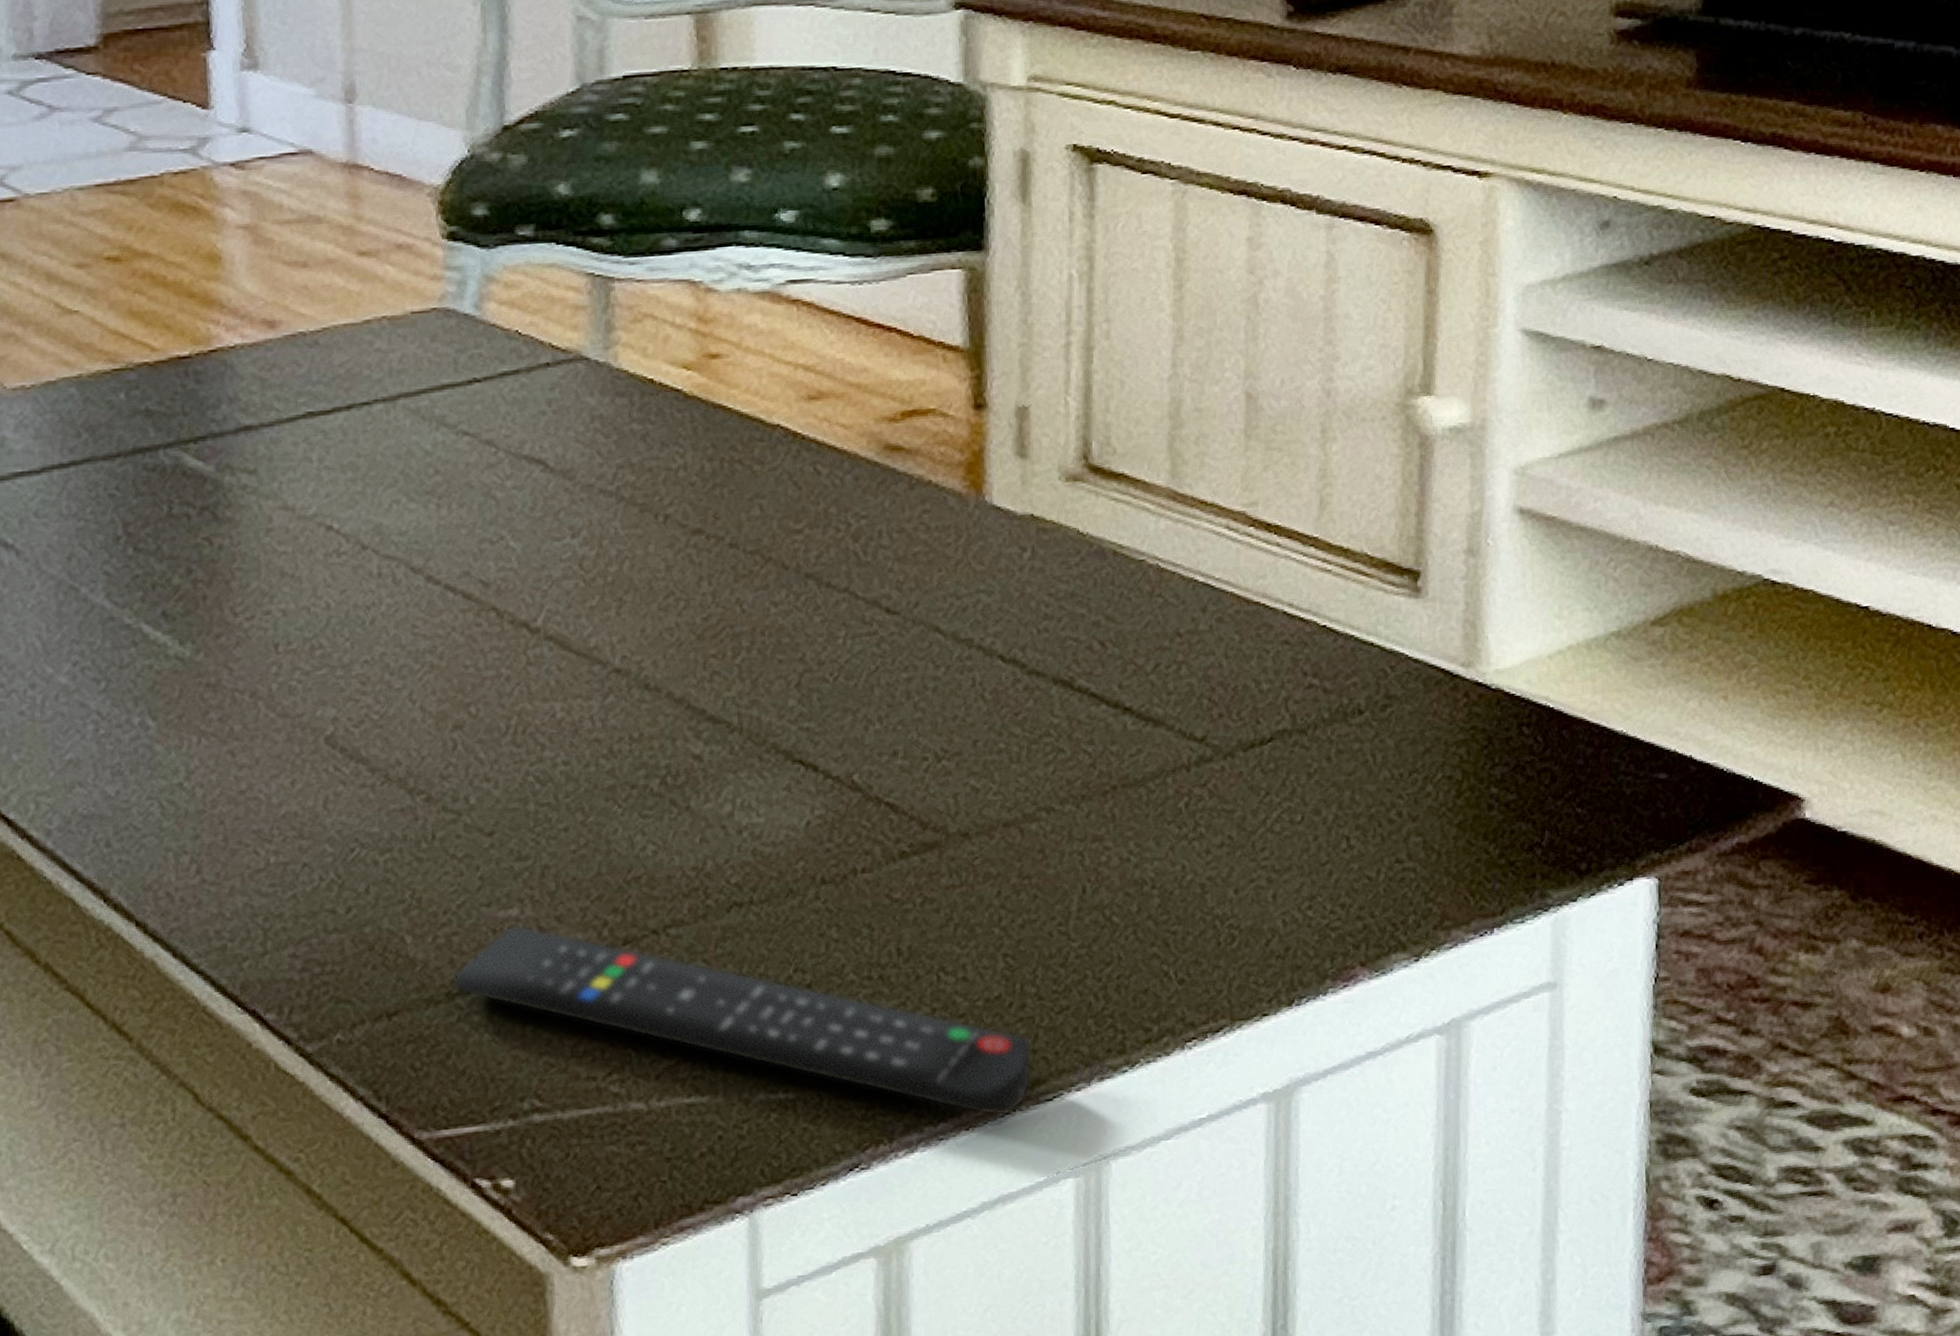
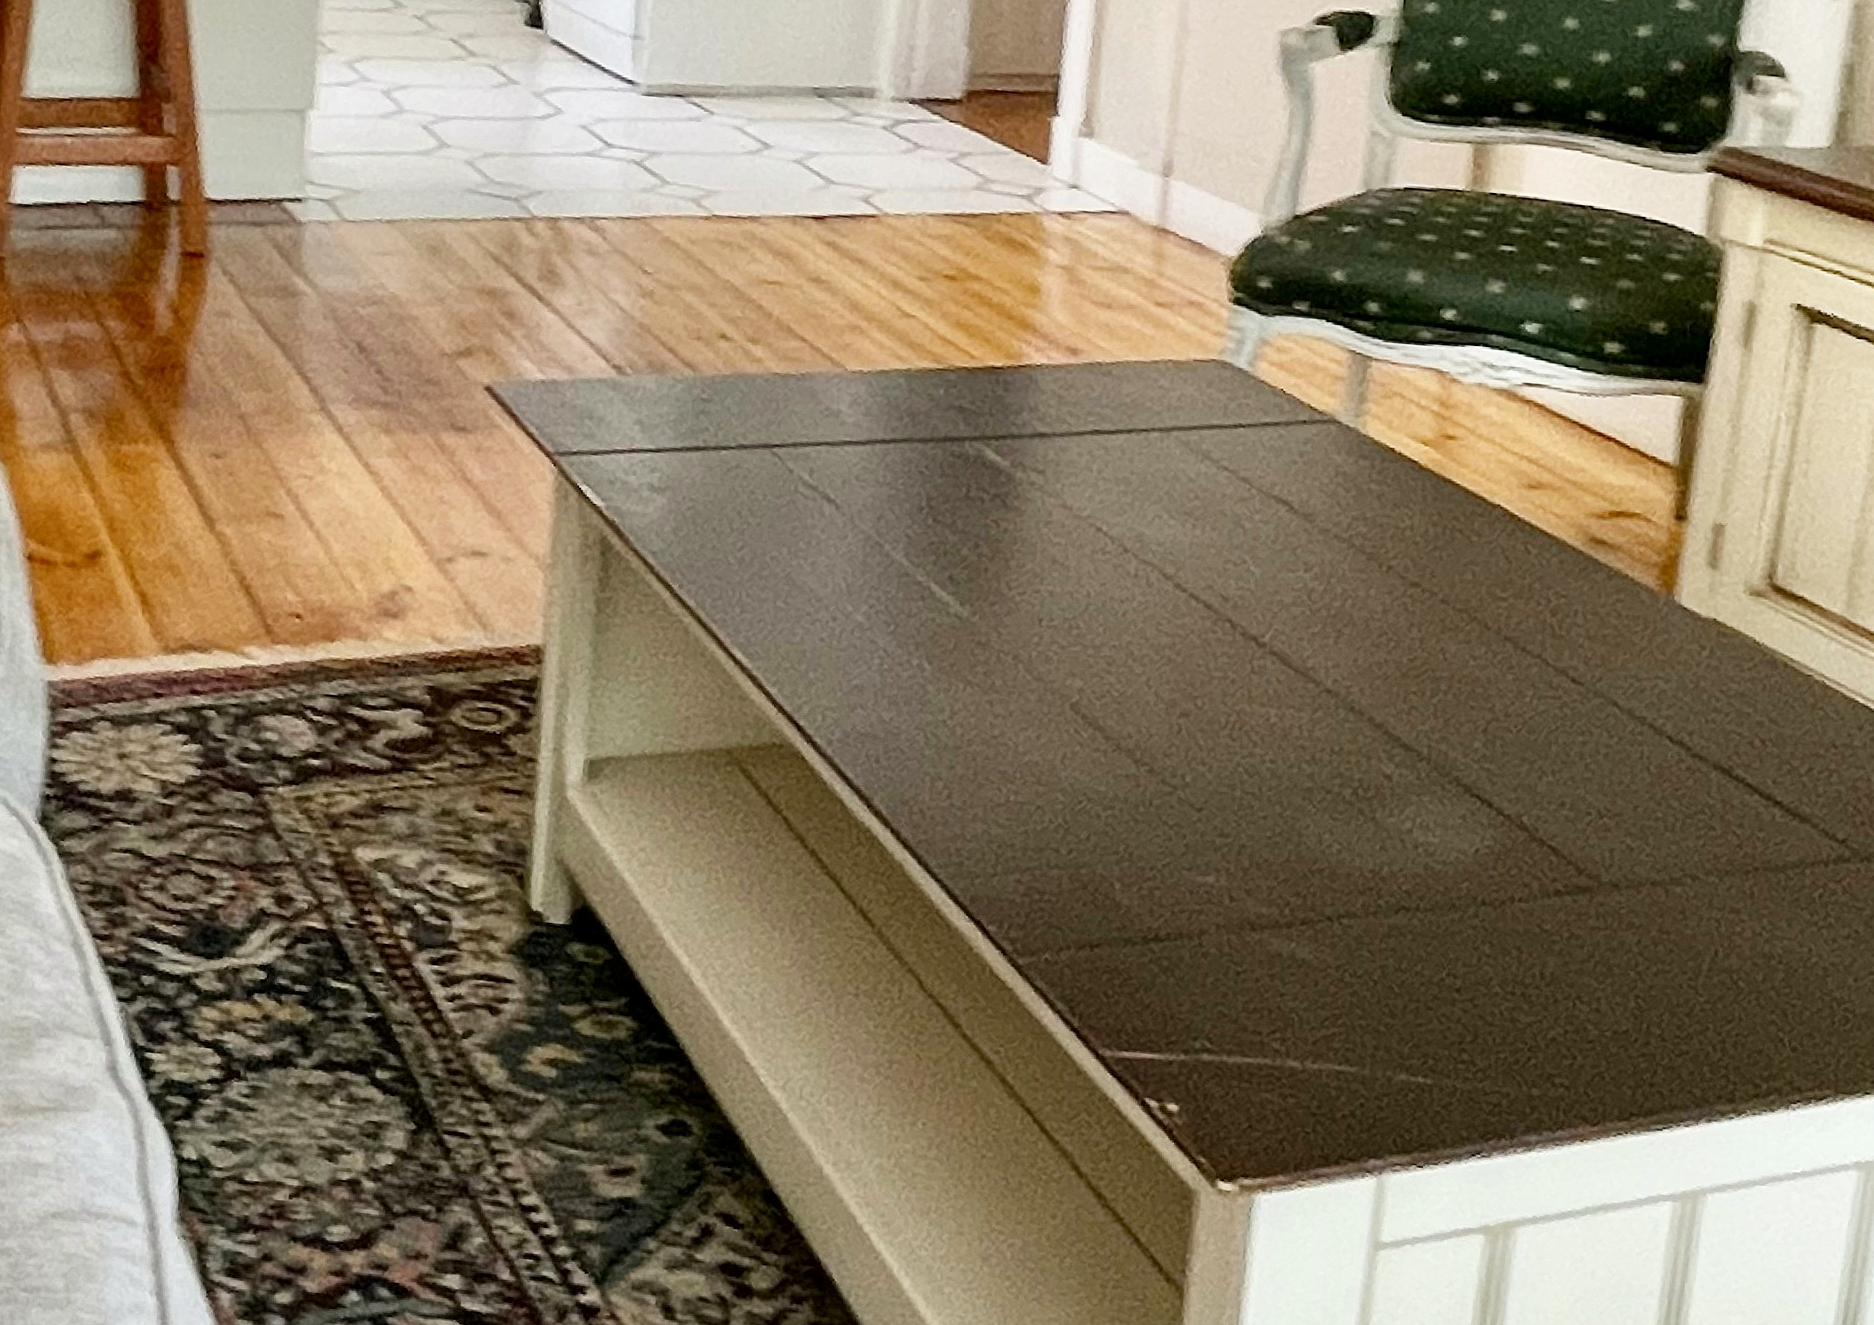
remote control: present [452,923,1032,1117] -> none [1149,889,1651,1136]

